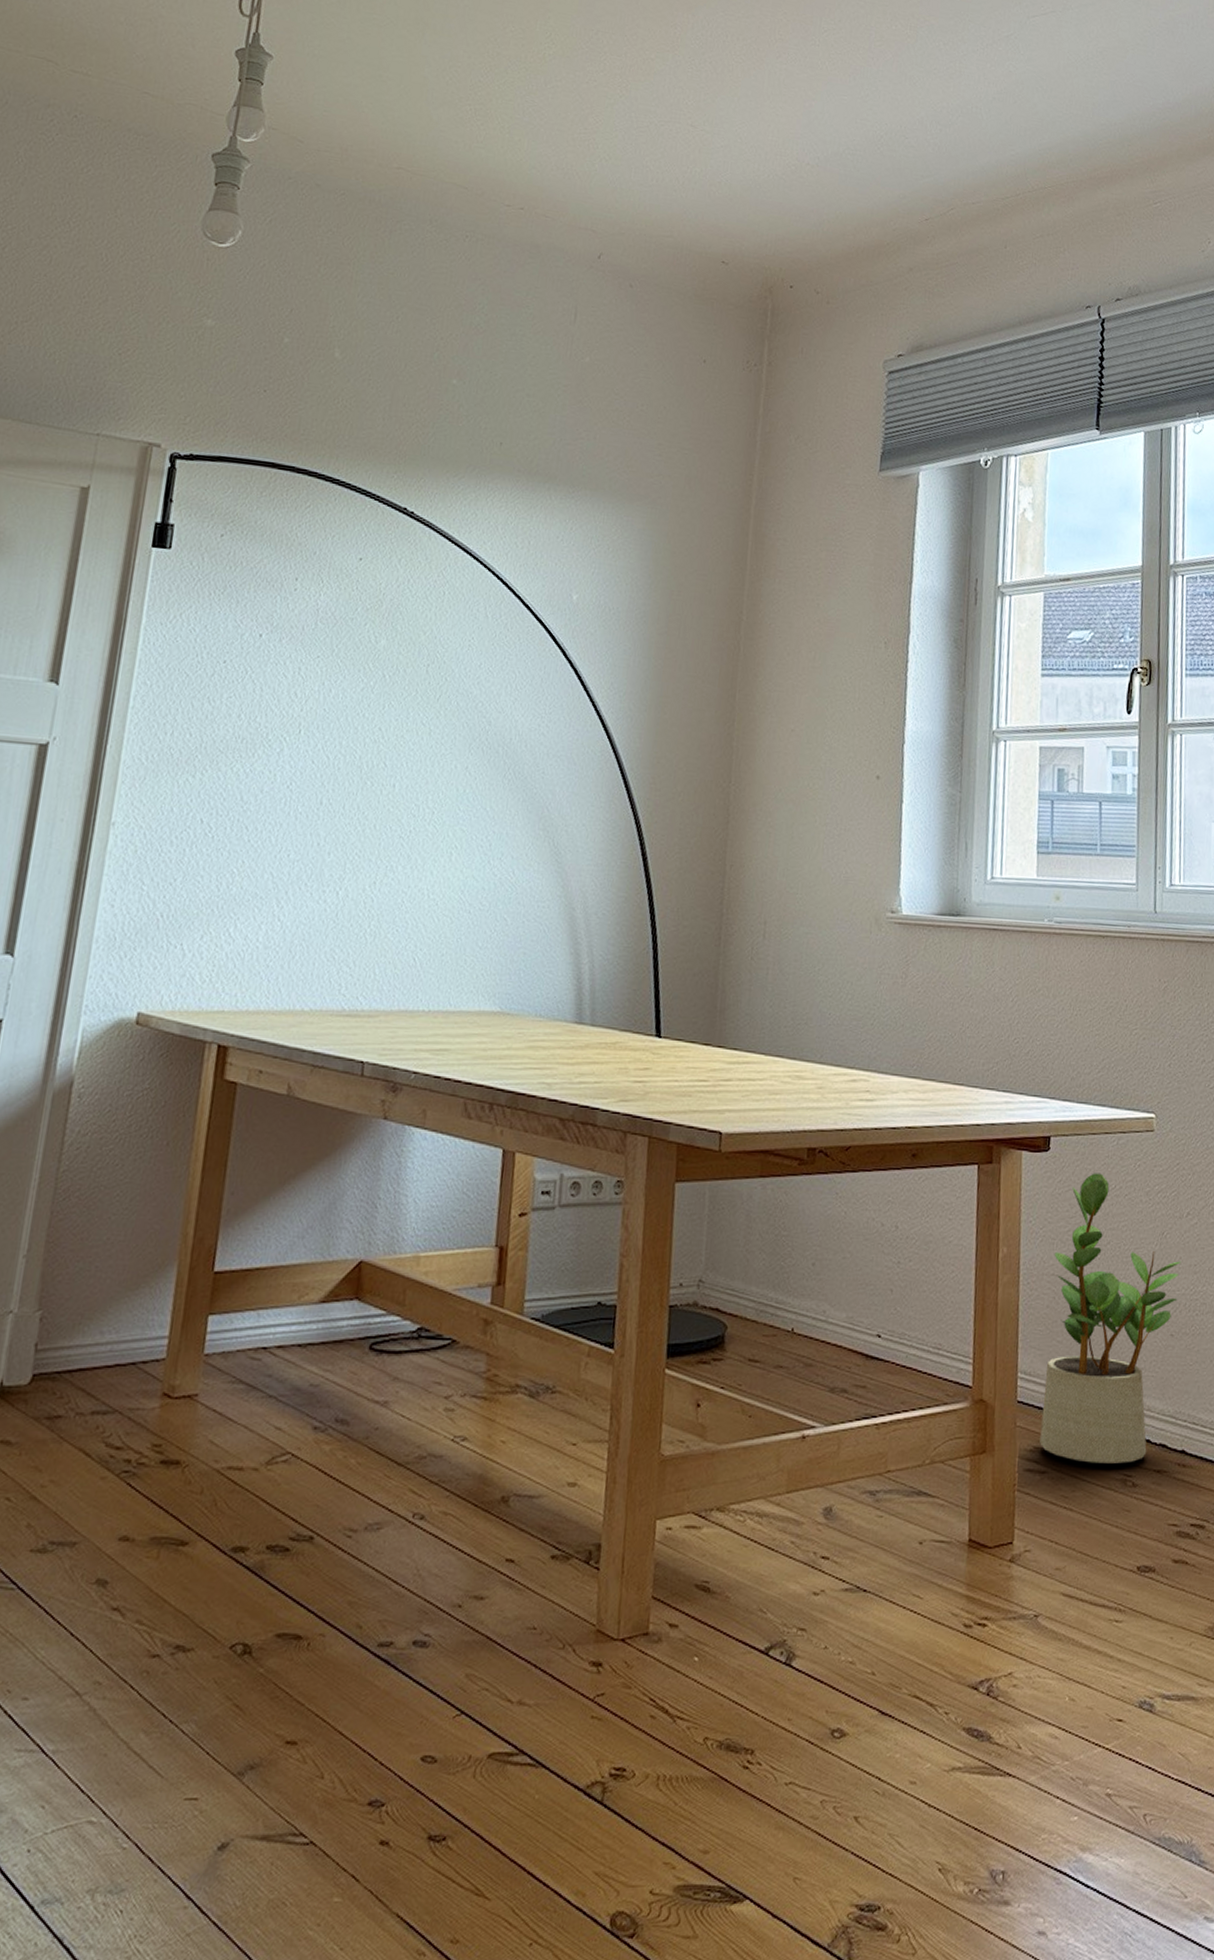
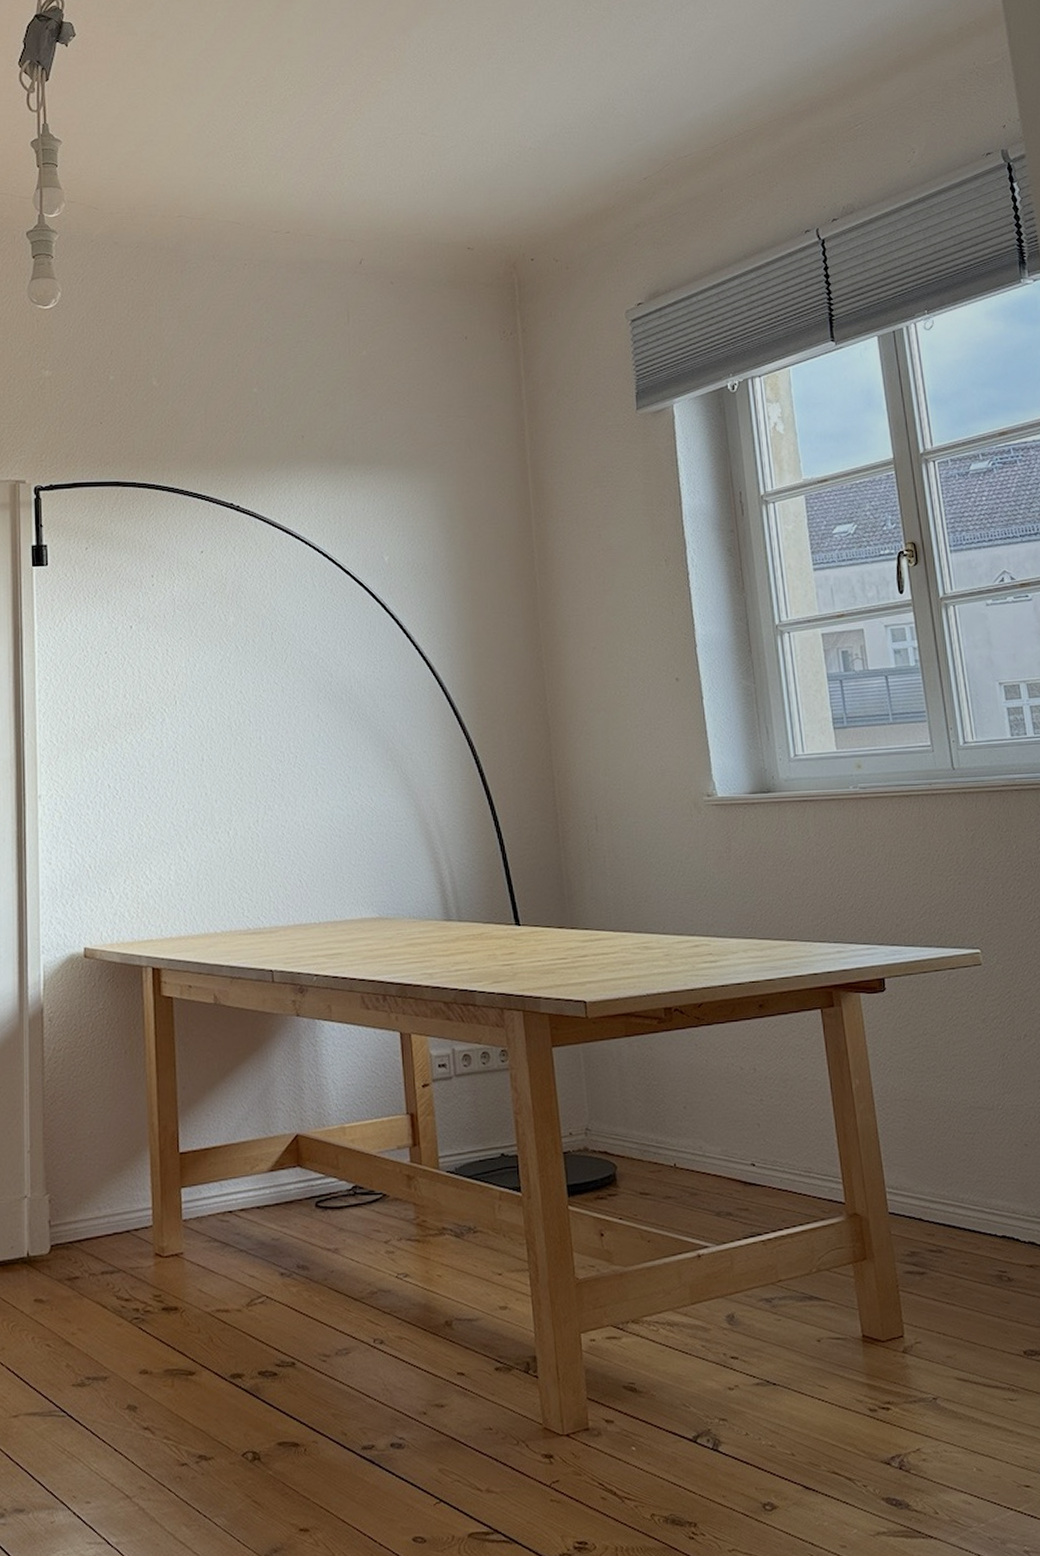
potted plant: present [1039,1173,1182,1463] -> none [903,1006,1027,1263]

